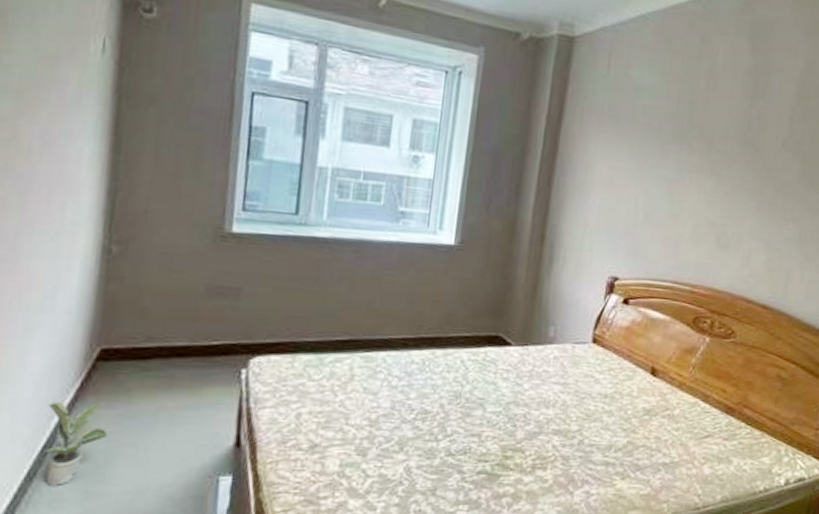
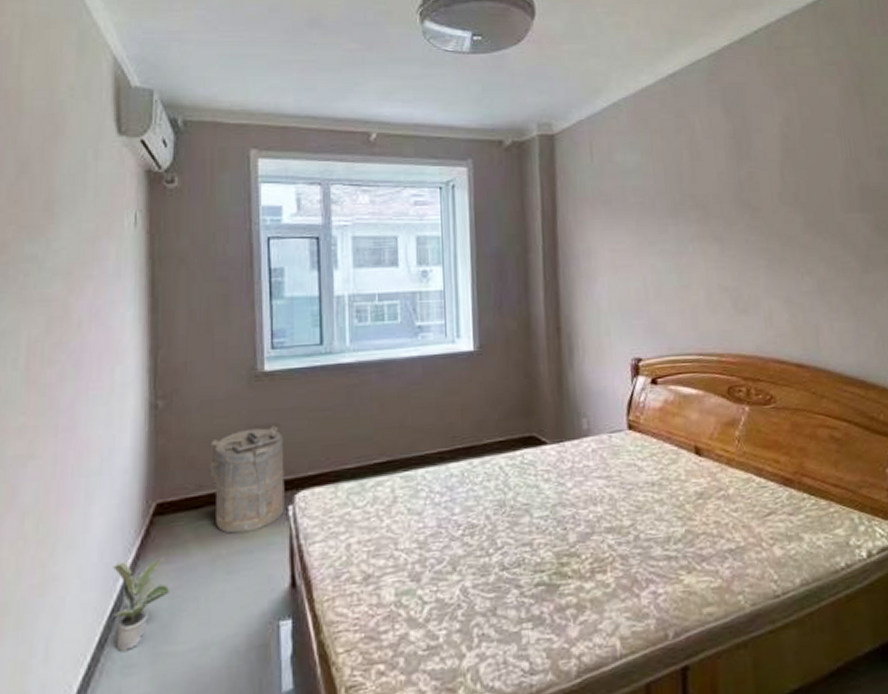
laundry hamper: none [160,288,244,389] -> present [208,425,285,534]

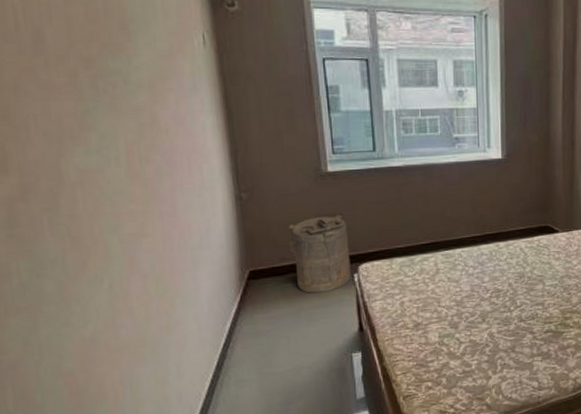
potted plant: present [113,558,170,653] -> none [221,309,267,372]

